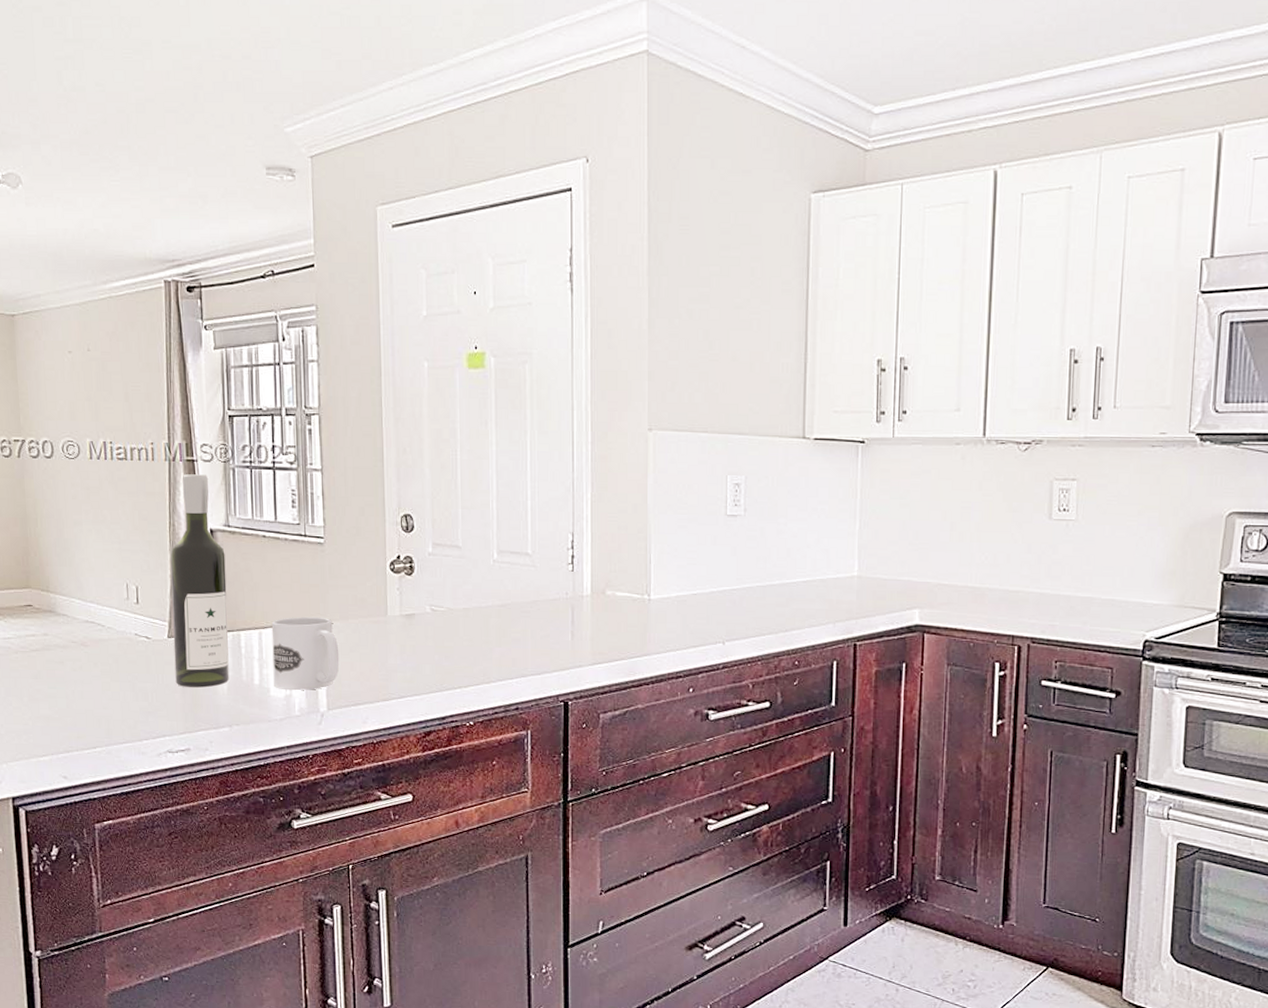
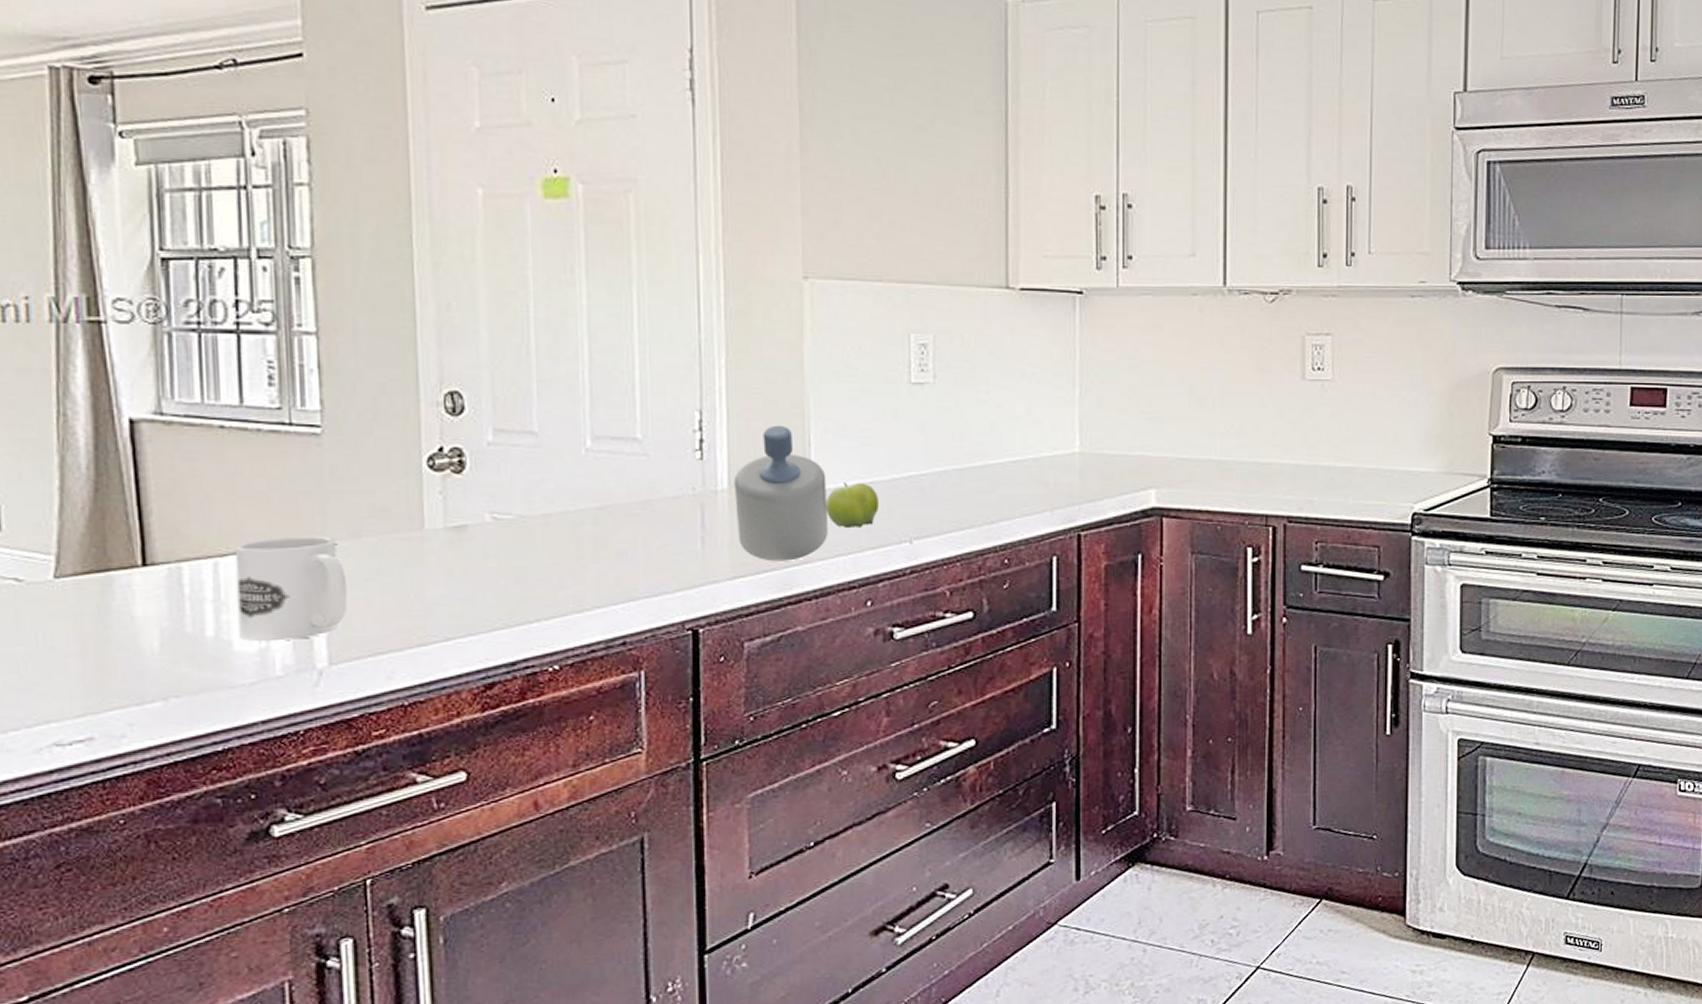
bottle: present [170,474,230,689] -> none [58,341,163,650]
soap dispenser: none [595,546,662,653] -> present [733,425,828,562]
fruit: none [661,593,700,631] -> present [825,482,879,529]

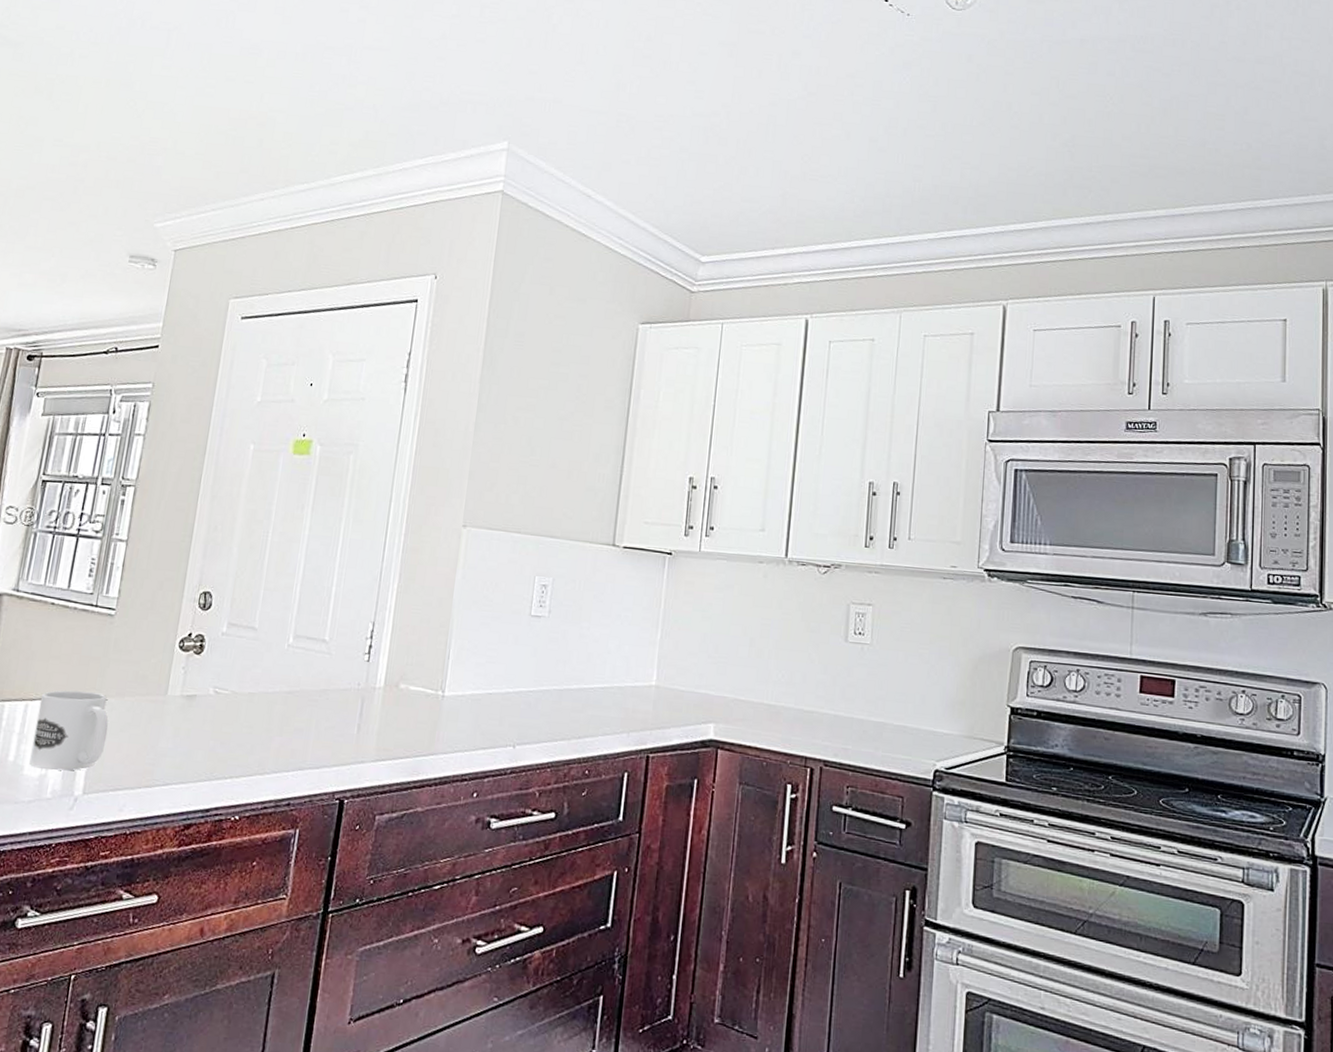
soap dispenser: present [733,425,828,562] -> none [384,639,458,752]
fruit: present [825,482,879,529] -> none [453,691,494,731]

